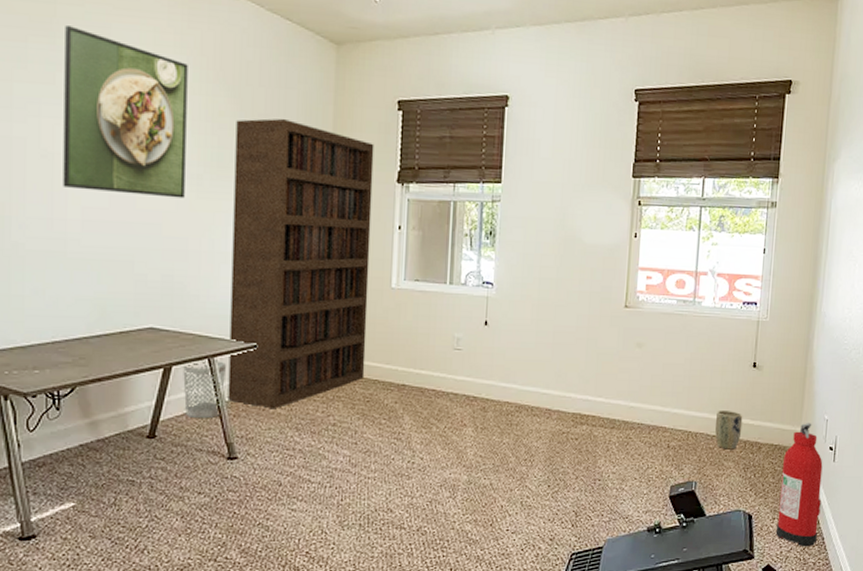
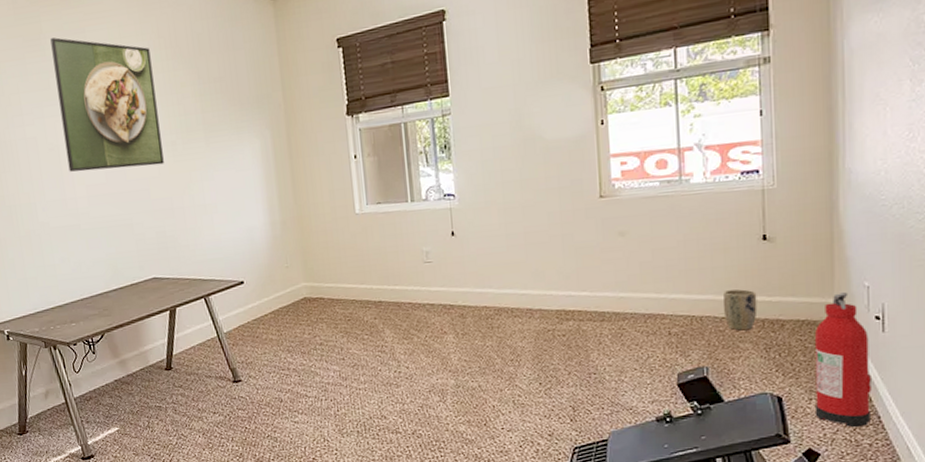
wastebasket: present [183,360,227,419] -> none [185,299,222,350]
bookcase: present [228,118,374,409] -> none [196,77,343,336]

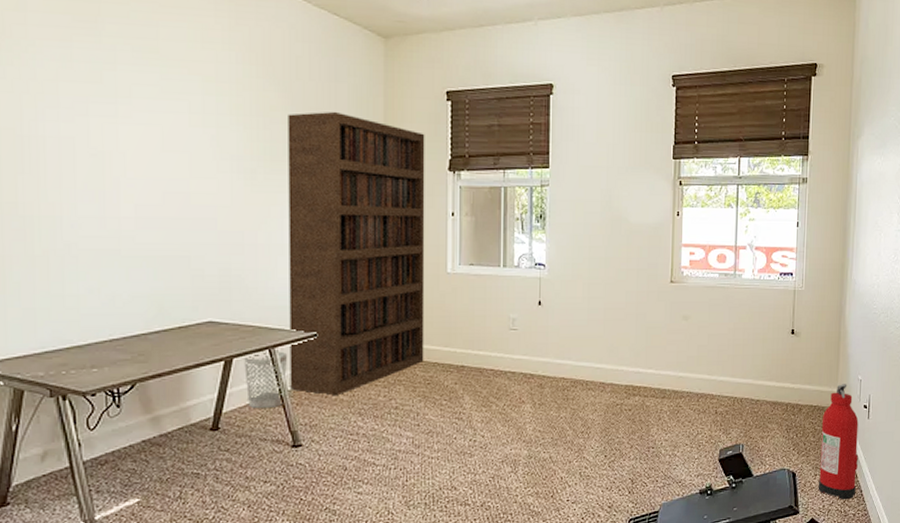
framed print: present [50,37,164,172] -> none [111,24,239,193]
wastebasket: none [185,299,222,350] -> present [244,351,288,409]
bookcase: none [196,77,343,336] -> present [288,111,425,396]
plant pot: present [724,289,758,331] -> none [759,376,784,413]

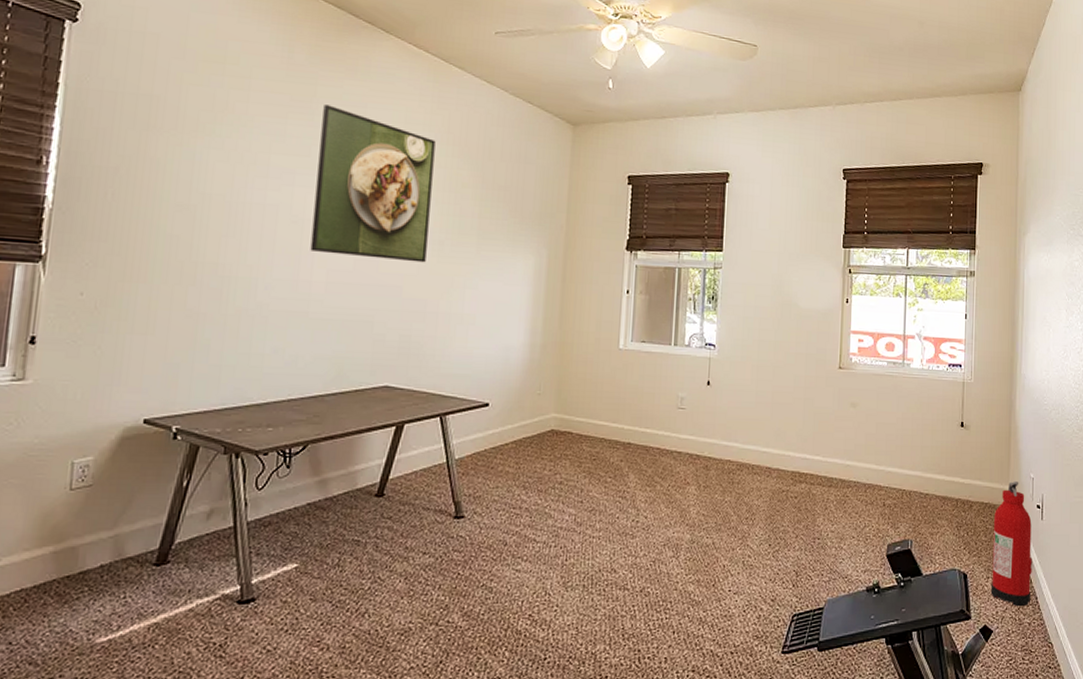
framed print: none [111,24,239,193] -> present [310,105,436,263]
wastebasket: present [244,351,288,409] -> none [414,418,458,477]
bookcase: present [288,111,425,396] -> none [457,190,606,468]

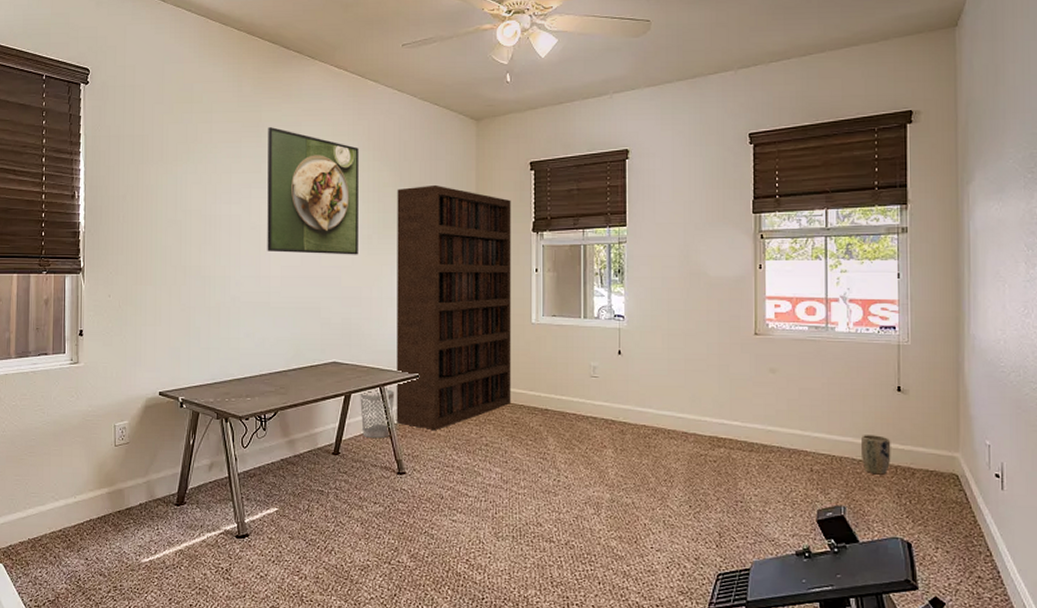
wastebasket: none [414,418,458,477] -> present [360,389,395,439]
bookcase: none [457,190,606,468] -> present [396,184,511,431]
plant pot: none [928,469,954,508] -> present [861,435,891,475]
fire extinguisher: present [990,481,1032,606] -> none [940,448,992,579]

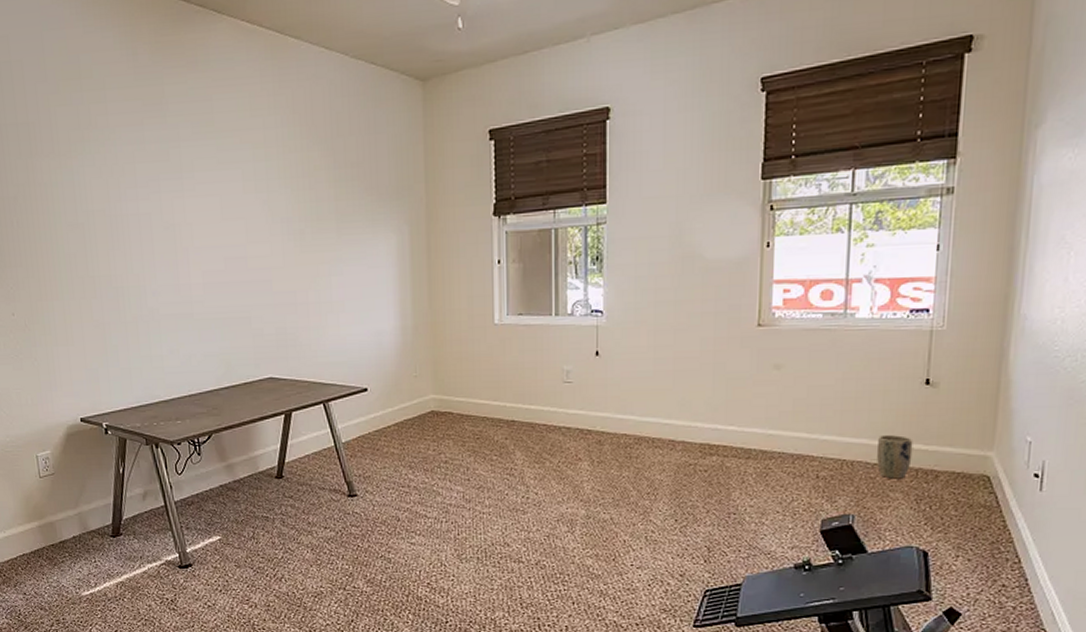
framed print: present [267,127,359,255] -> none [173,104,290,256]
wastebasket: present [360,389,395,439] -> none [302,405,341,460]
bookcase: present [396,184,511,431] -> none [331,164,473,449]

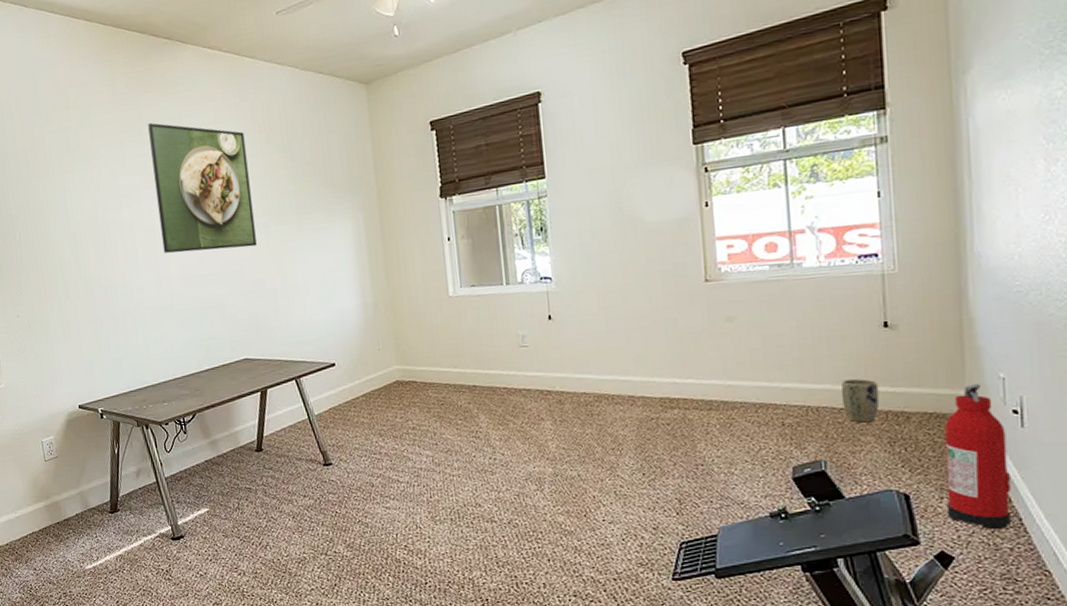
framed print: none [173,104,290,256] -> present [148,123,257,253]
fire extinguisher: none [960,446,1025,588] -> present [944,384,1011,529]

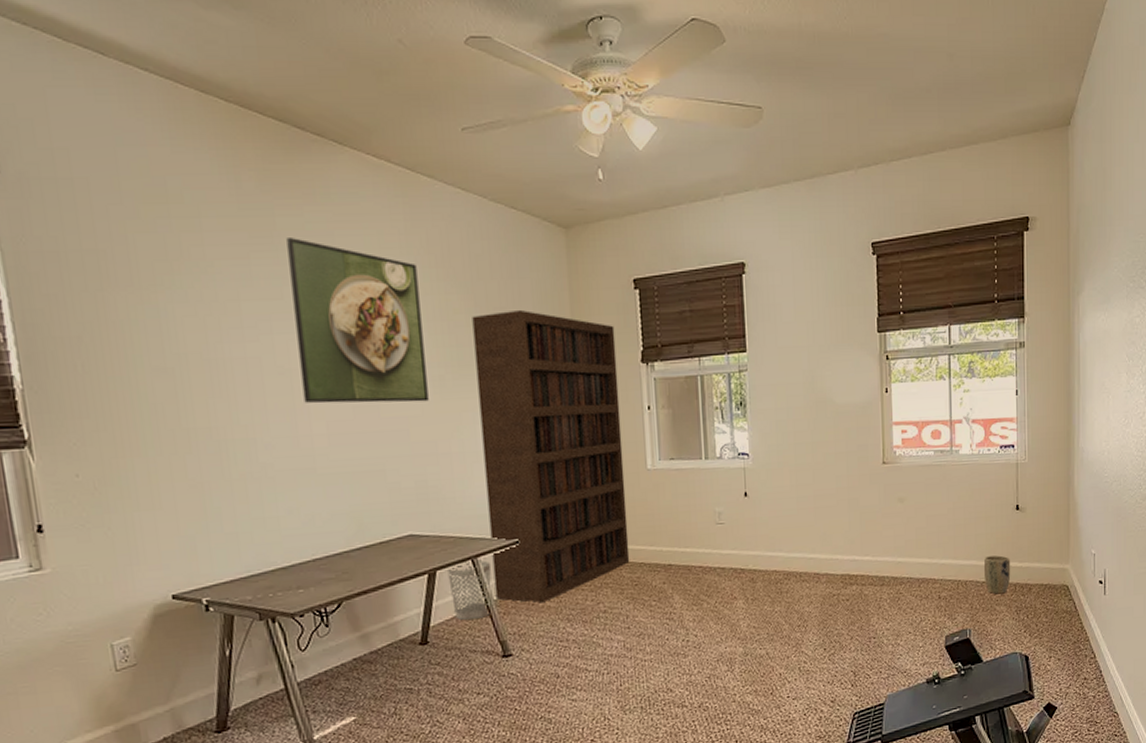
wastebasket: none [276,381,313,433] -> present [447,560,492,621]
bookcase: none [289,160,436,419] -> present [472,309,630,603]
fire extinguisher: present [944,384,1011,529] -> none [1053,559,1095,681]

